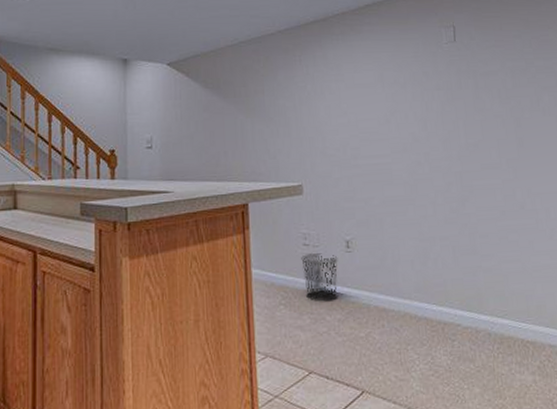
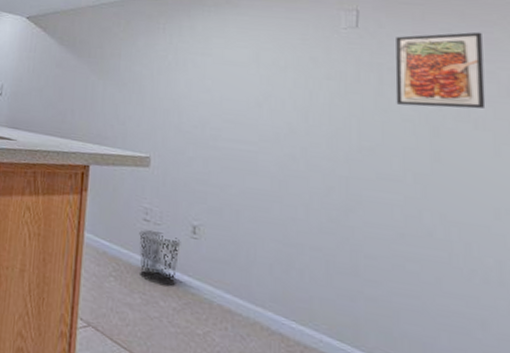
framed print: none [483,35,549,104] -> present [395,32,486,109]

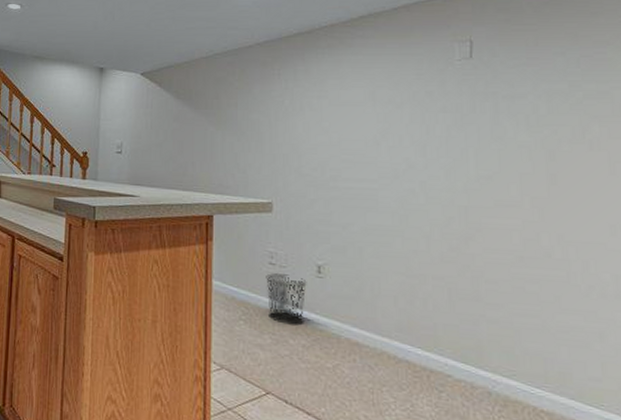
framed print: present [395,32,486,109] -> none [510,53,600,132]

